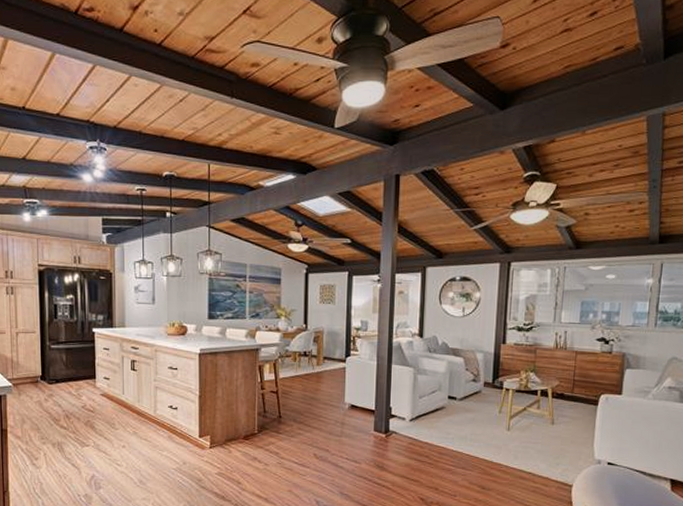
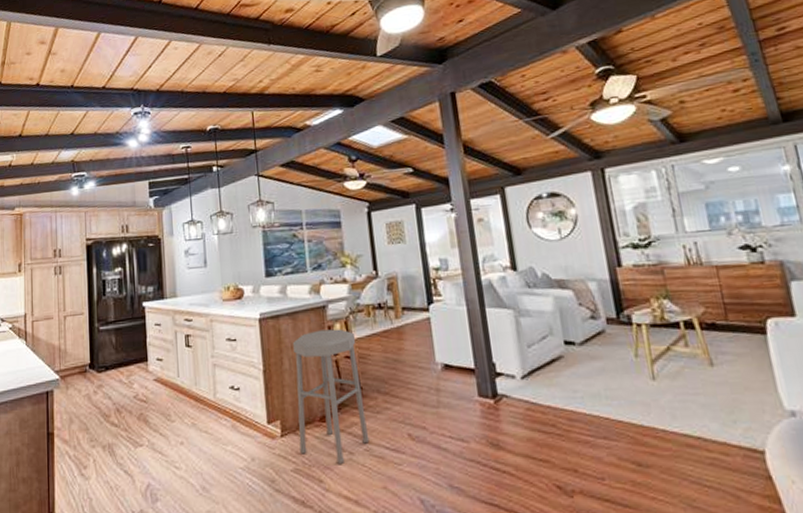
bar stool: none [225,368,282,473] -> present [293,329,370,465]

